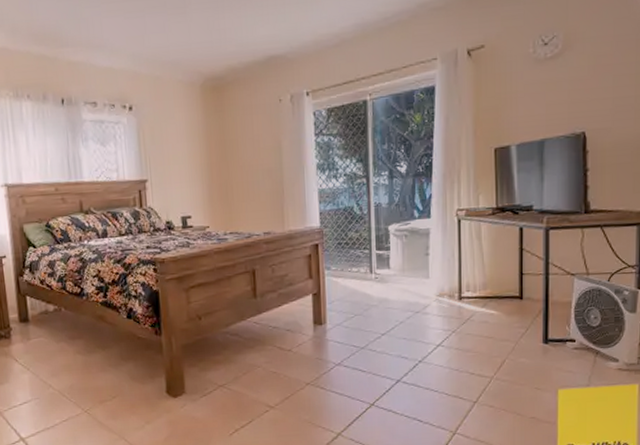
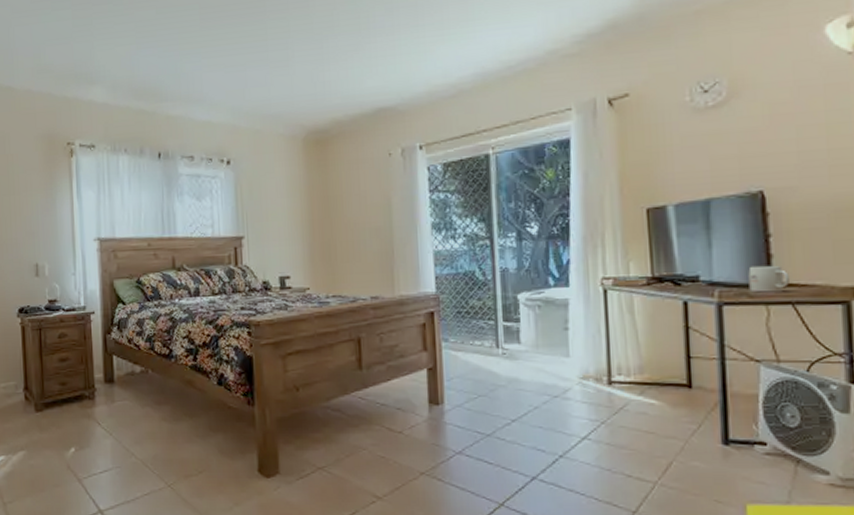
mug: none [570,195,600,218] -> present [748,265,789,293]

